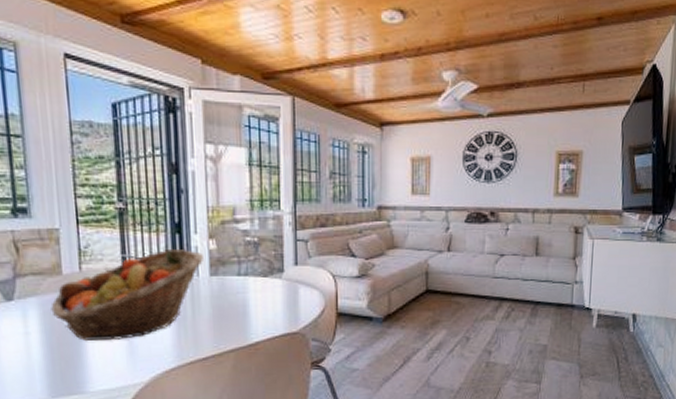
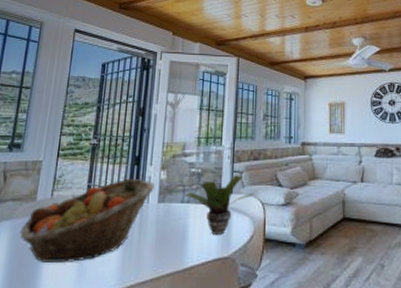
potted plant: none [240,244,322,310] -> present [184,175,253,235]

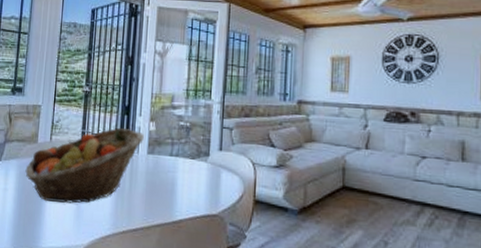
potted plant: present [184,175,253,235] -> none [173,131,244,192]

